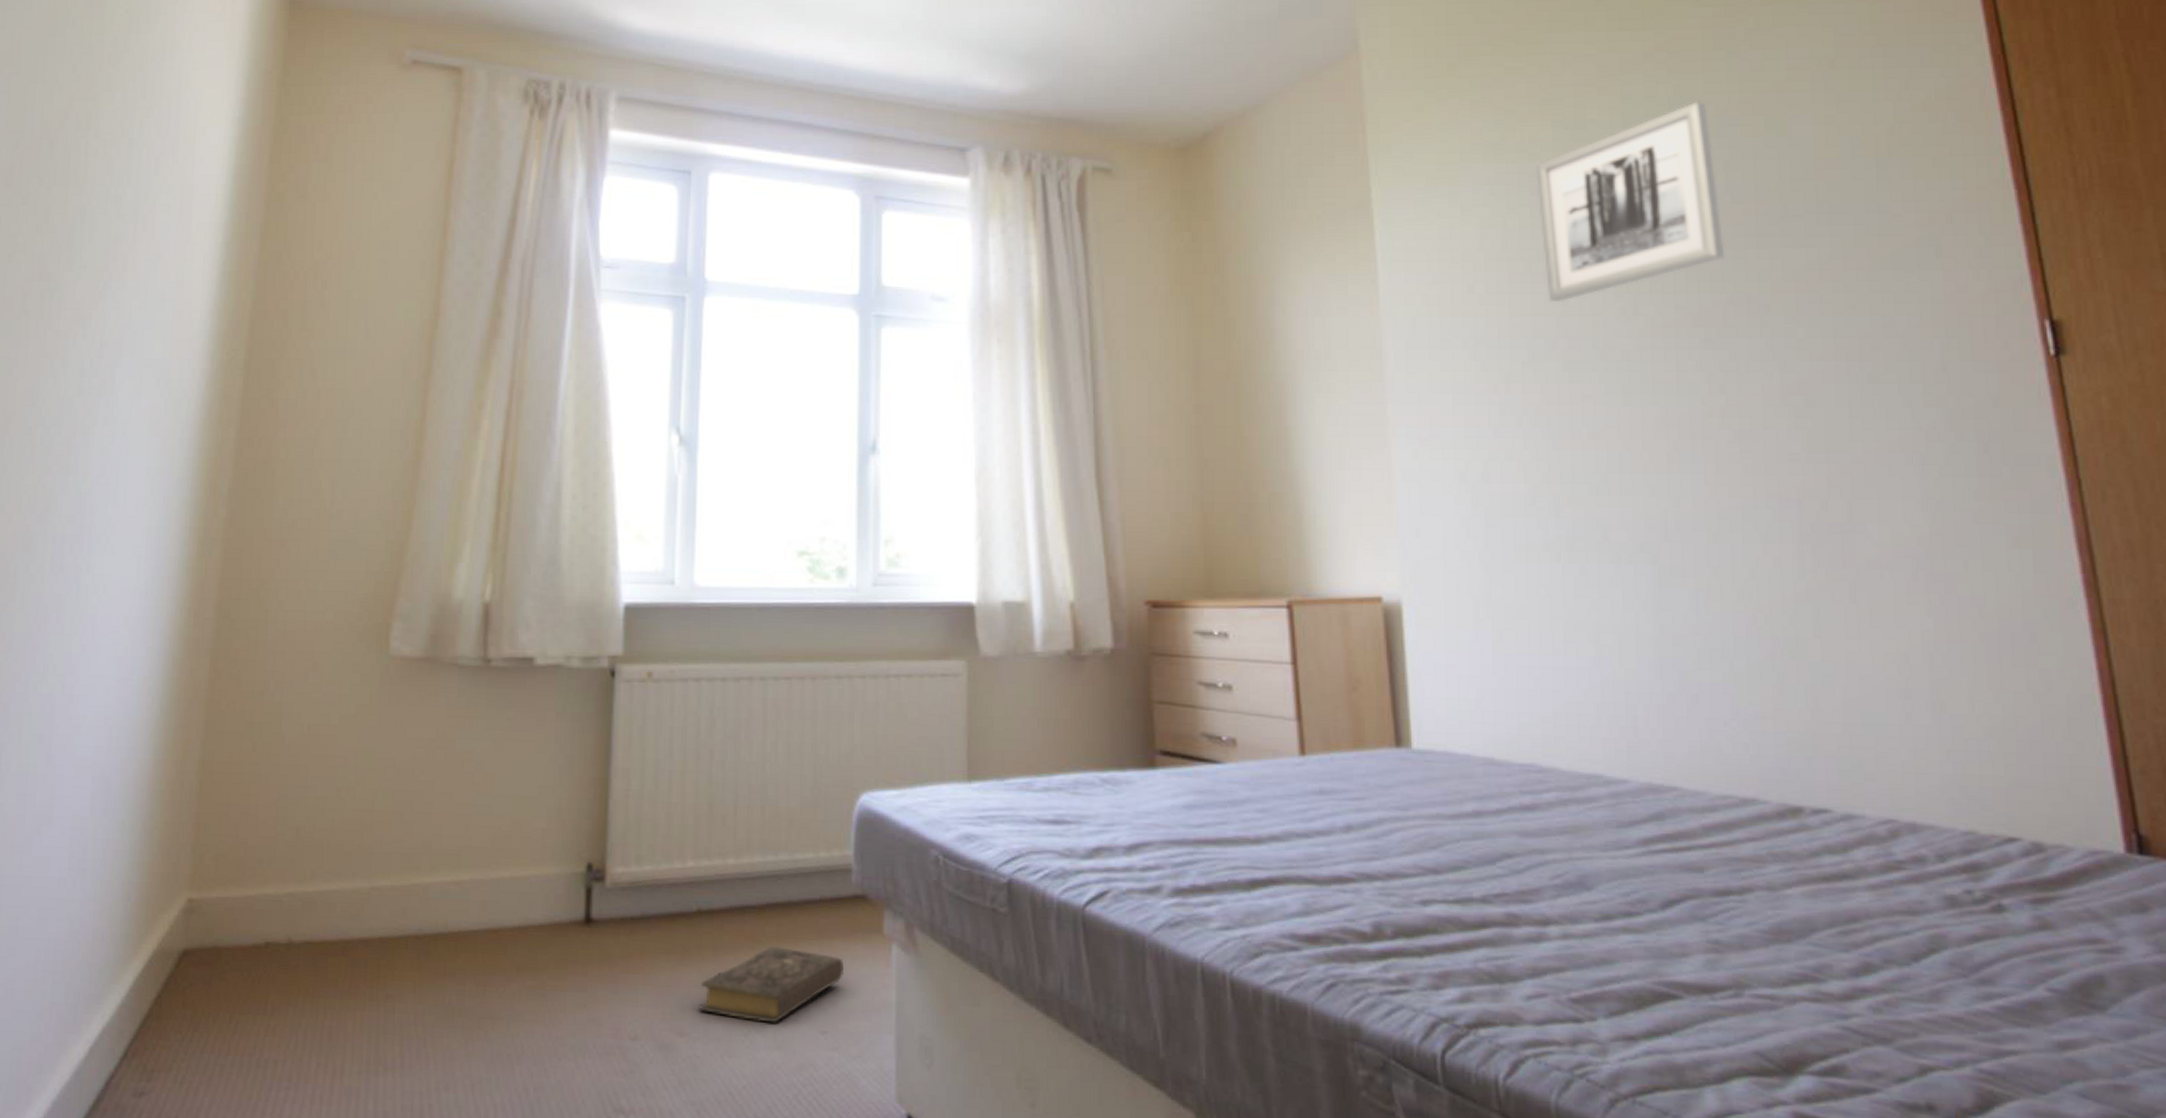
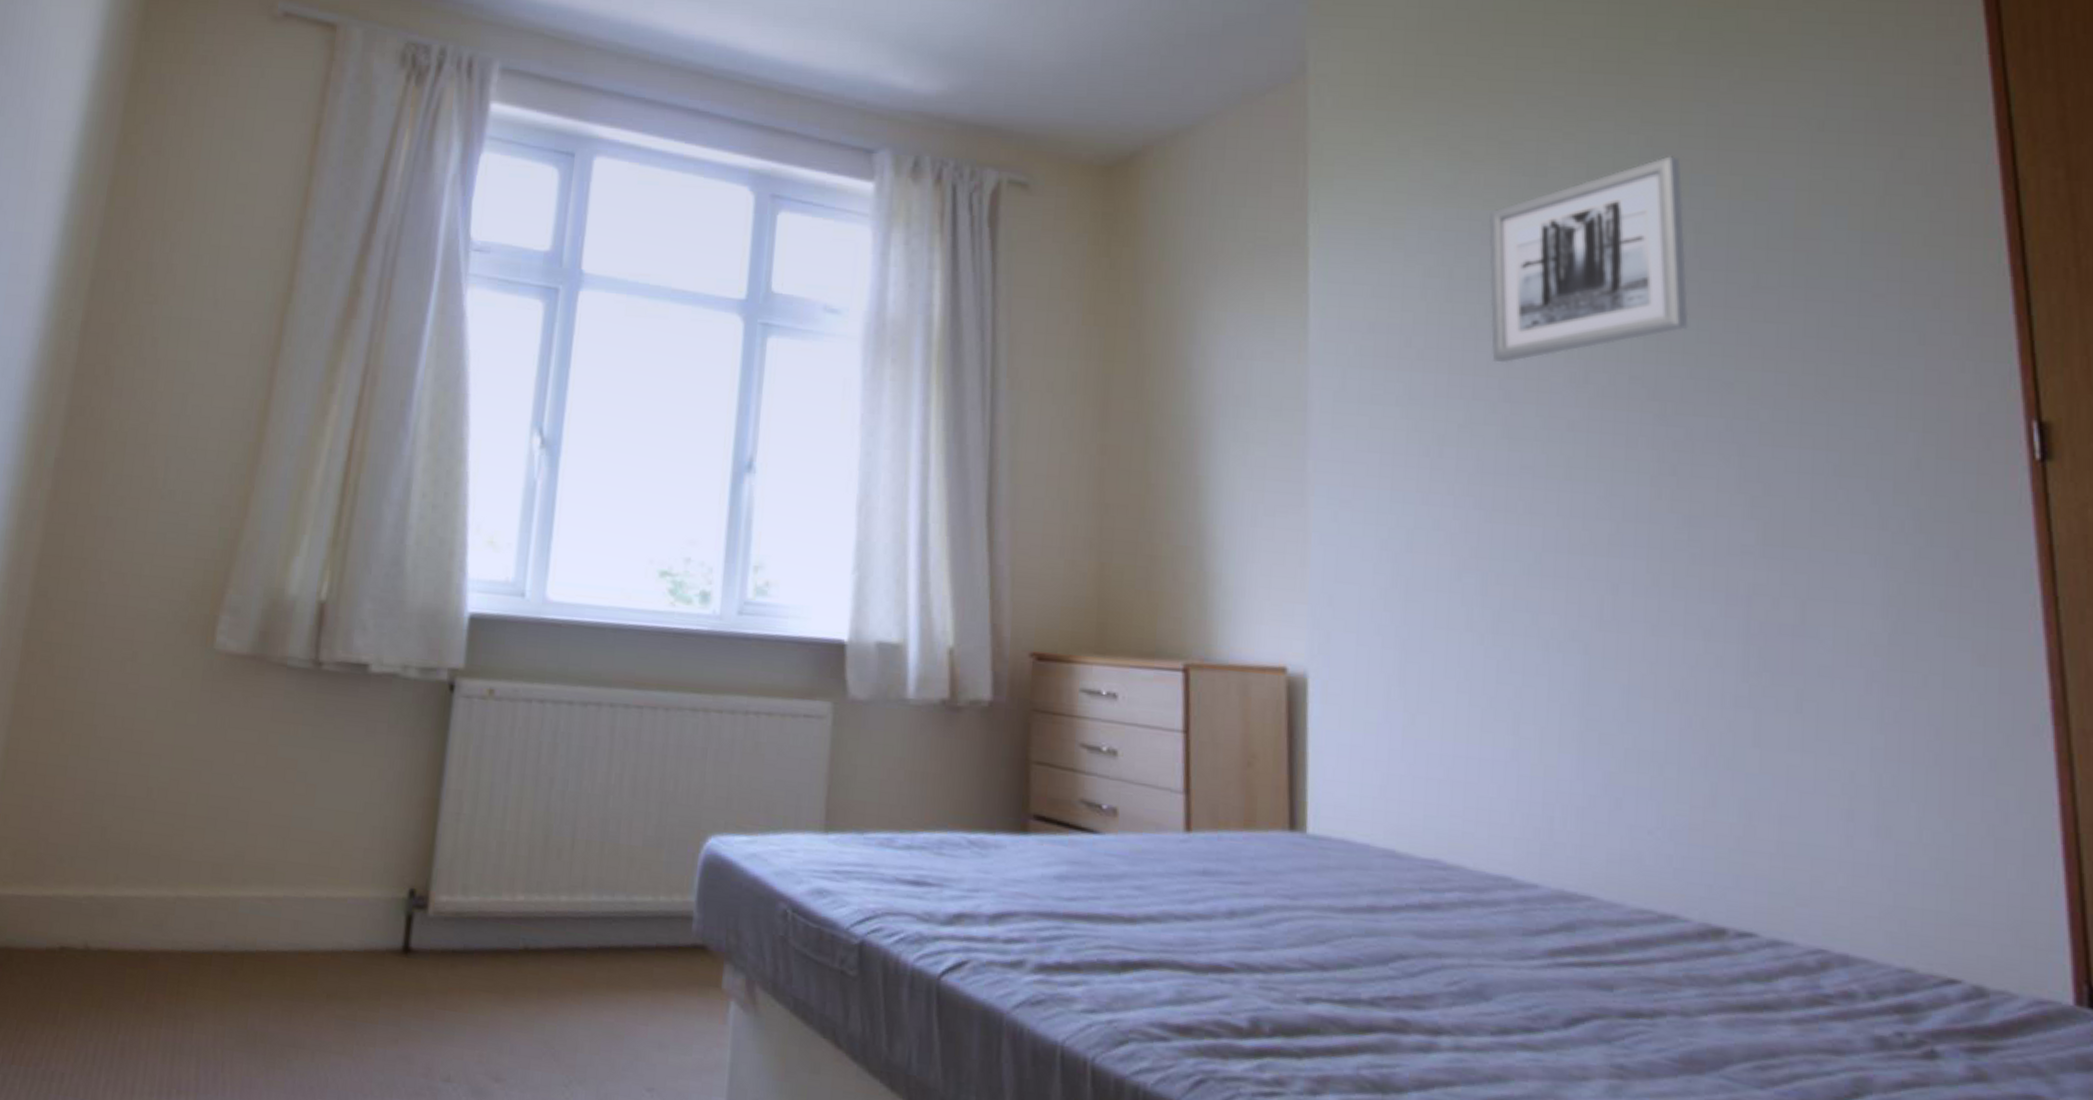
book: present [698,945,845,1023] -> none [517,991,677,1076]

